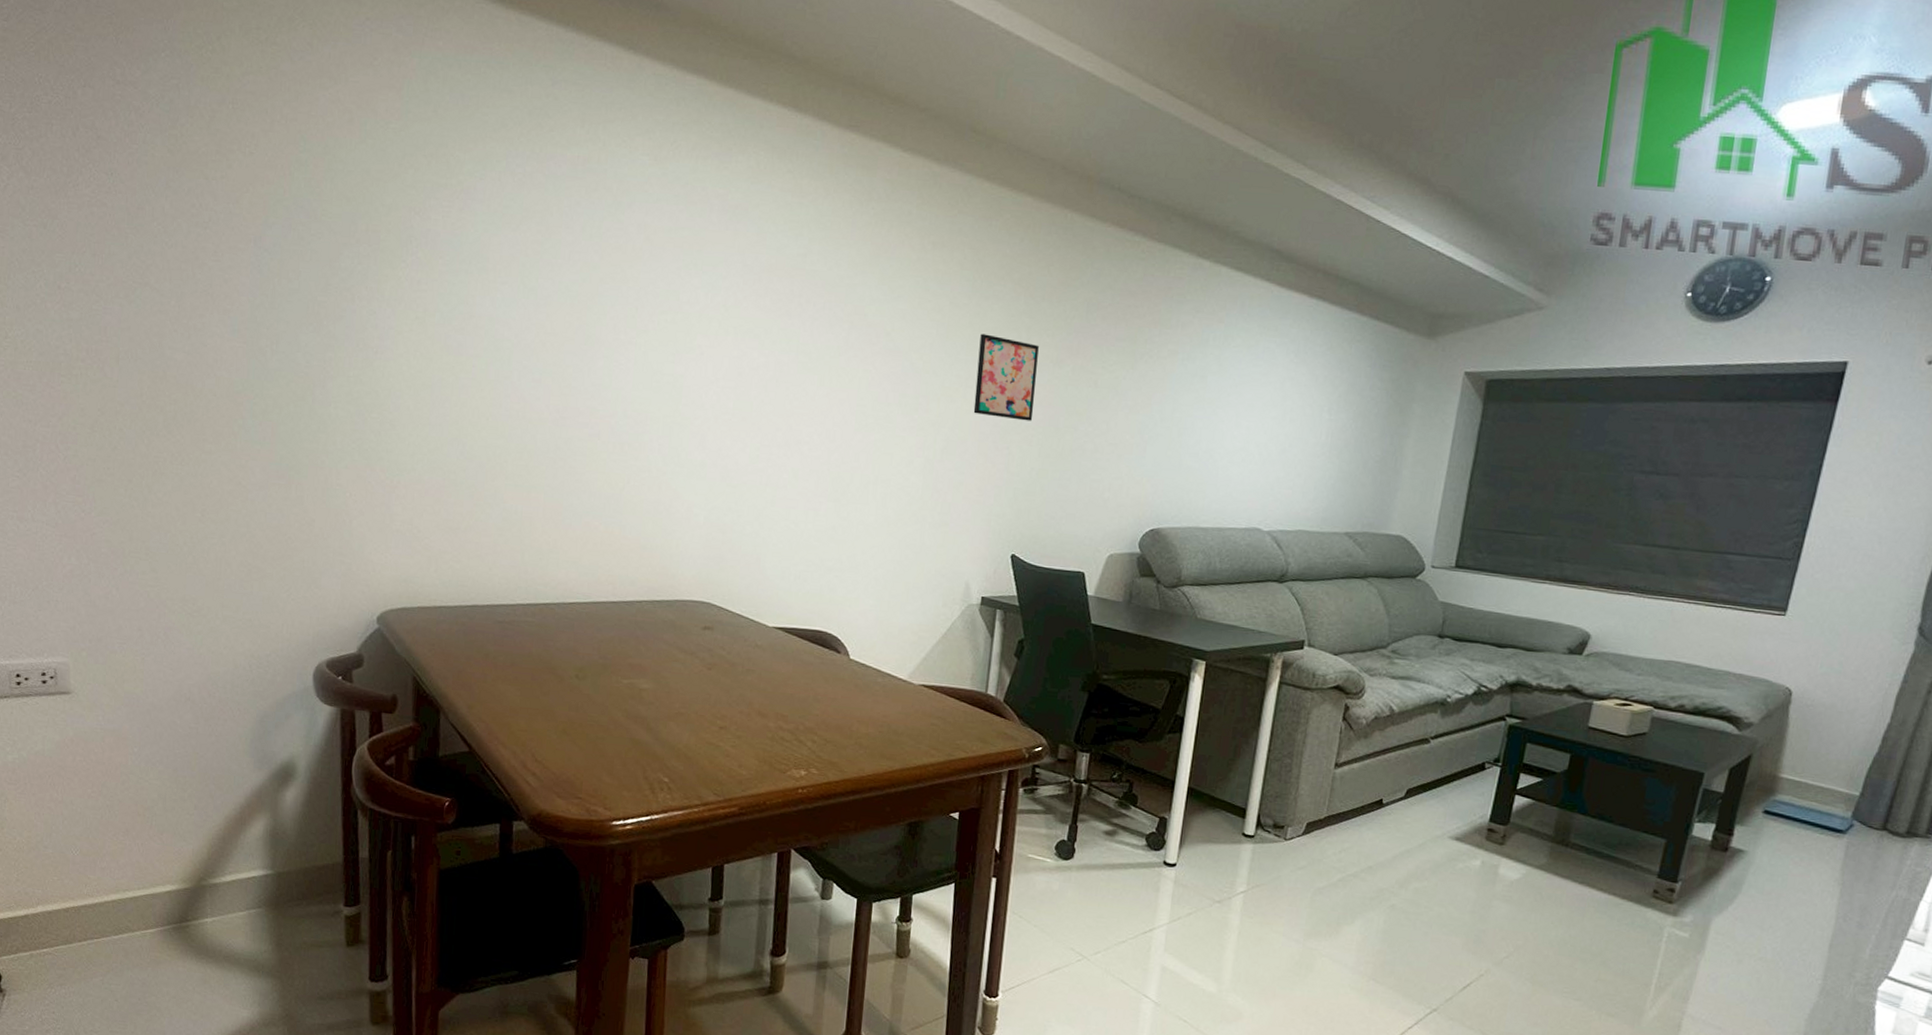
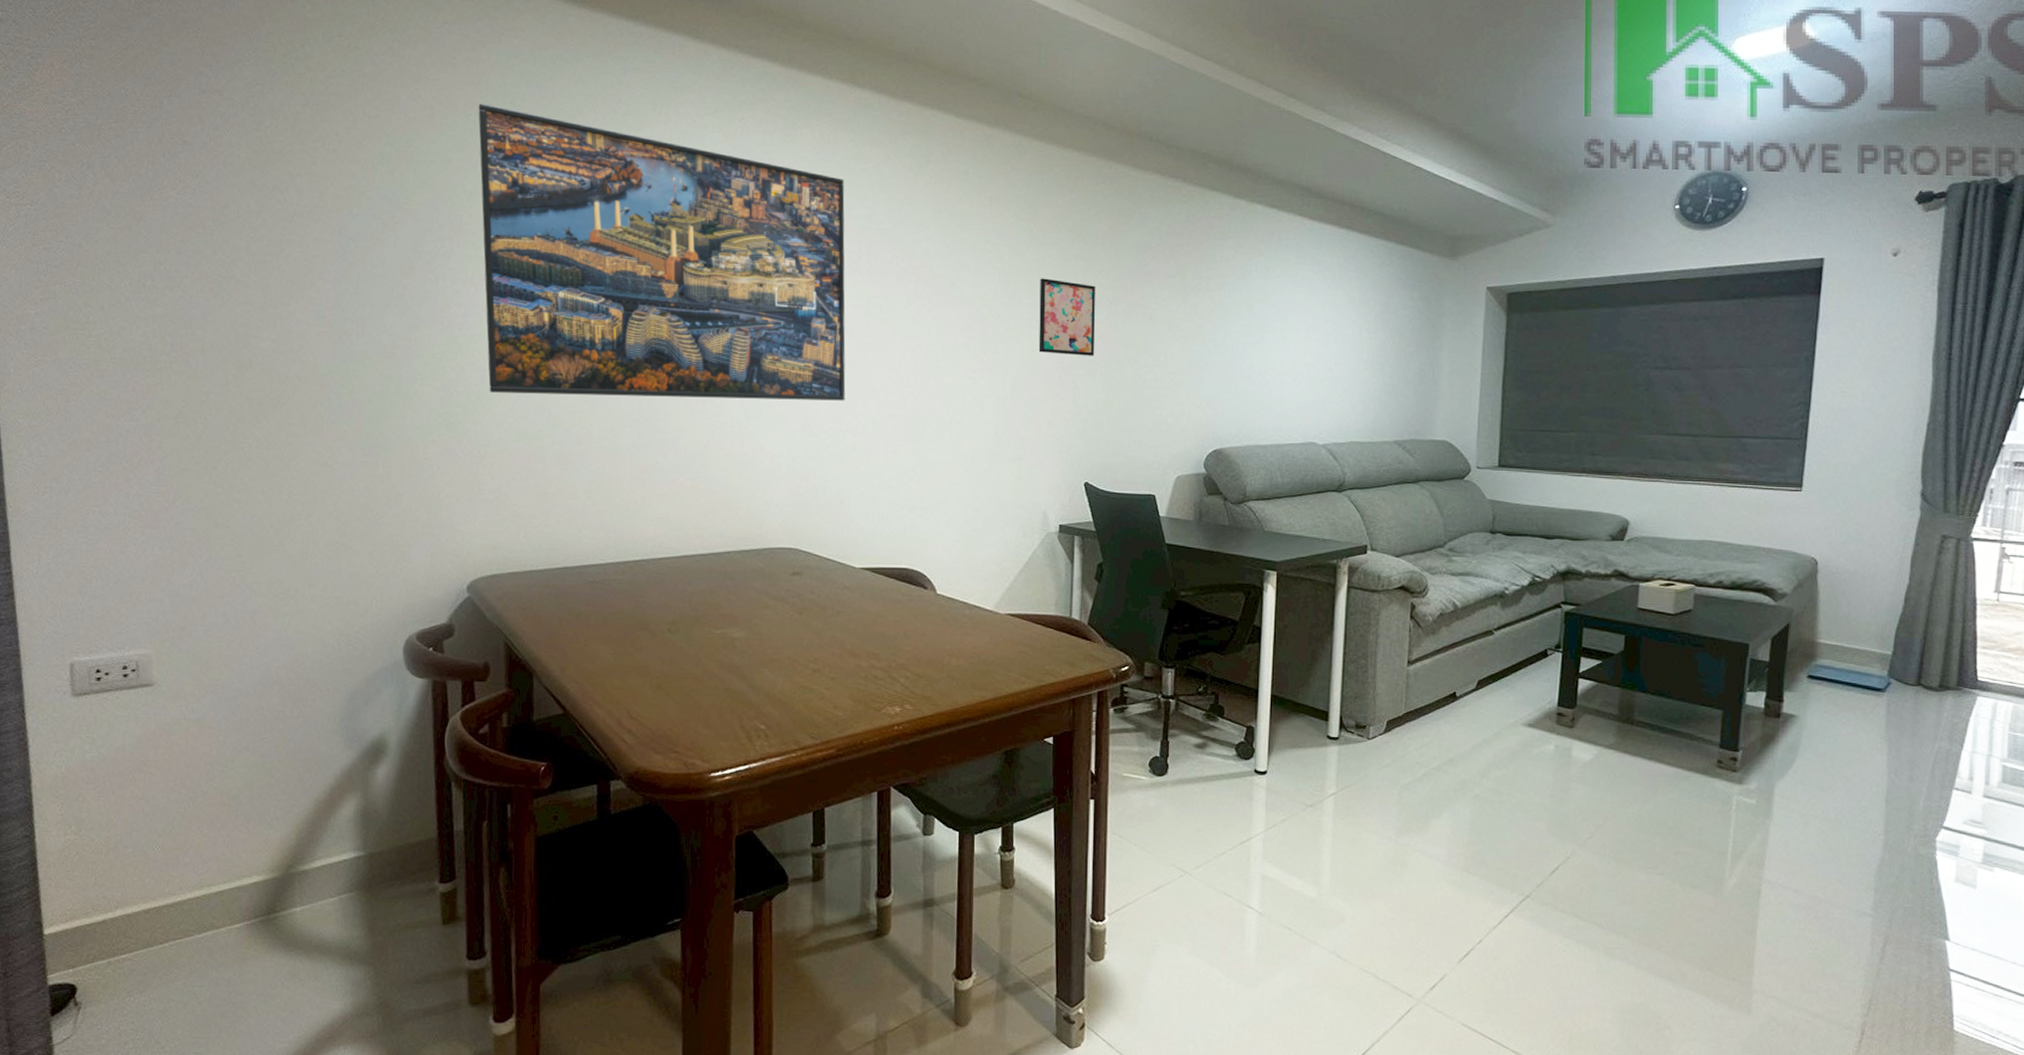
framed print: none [399,110,779,452] -> present [478,103,846,401]

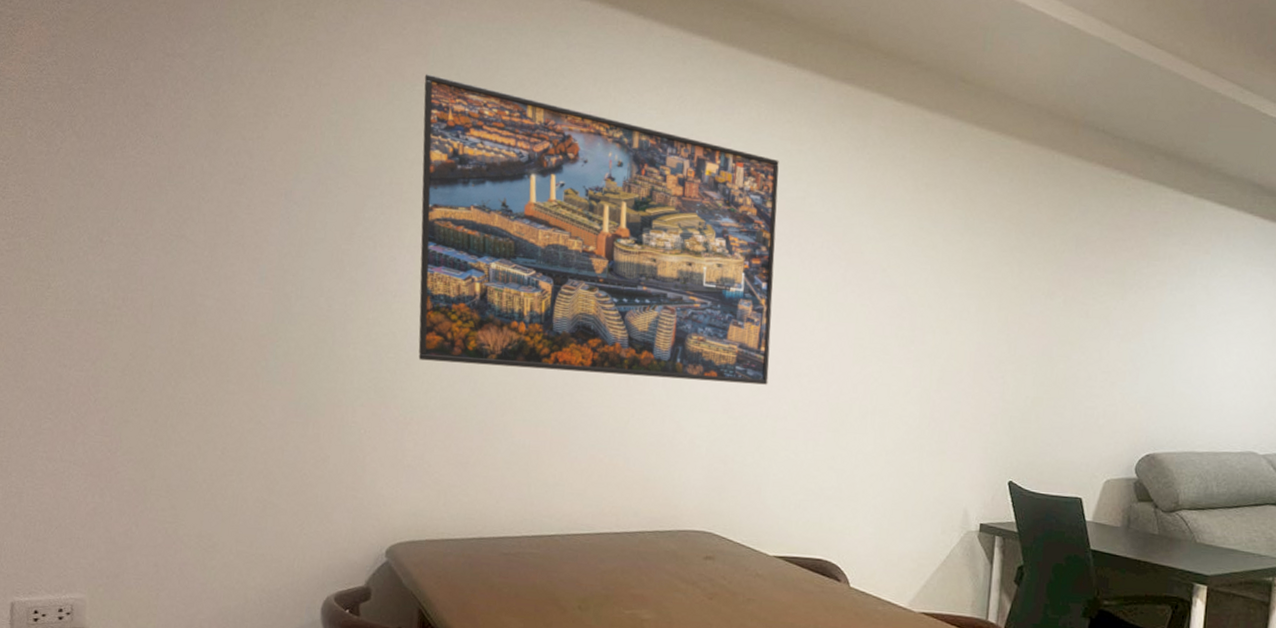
wall art: present [1038,278,1095,356] -> none [968,268,1031,351]

